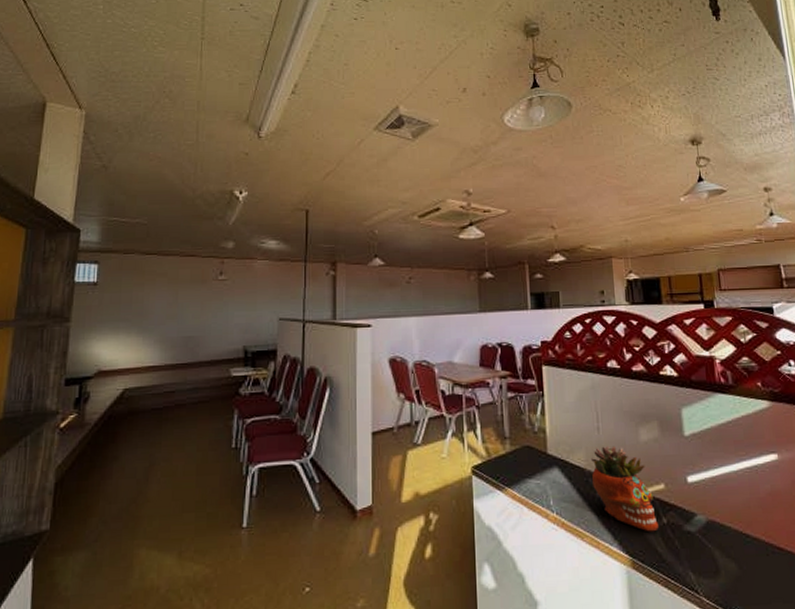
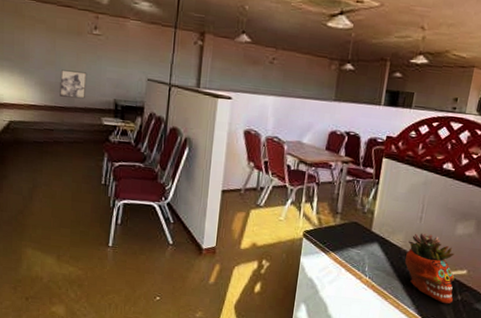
wall art: none [182,321,213,352] -> present [60,69,87,99]

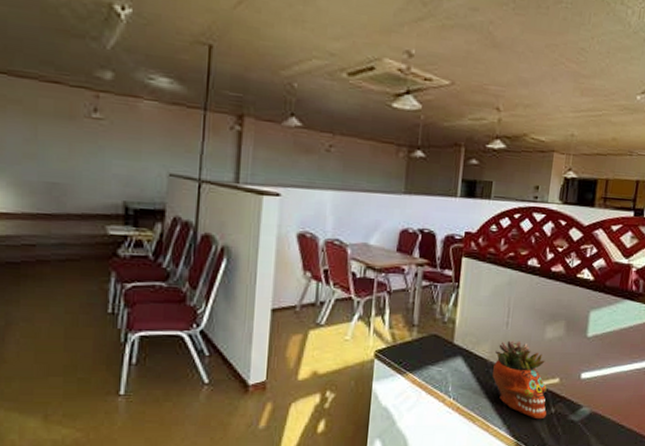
wall art: present [60,69,87,99] -> none [44,164,84,202]

